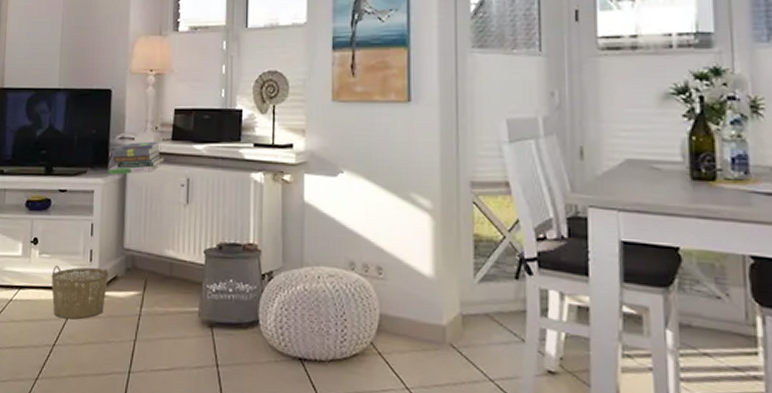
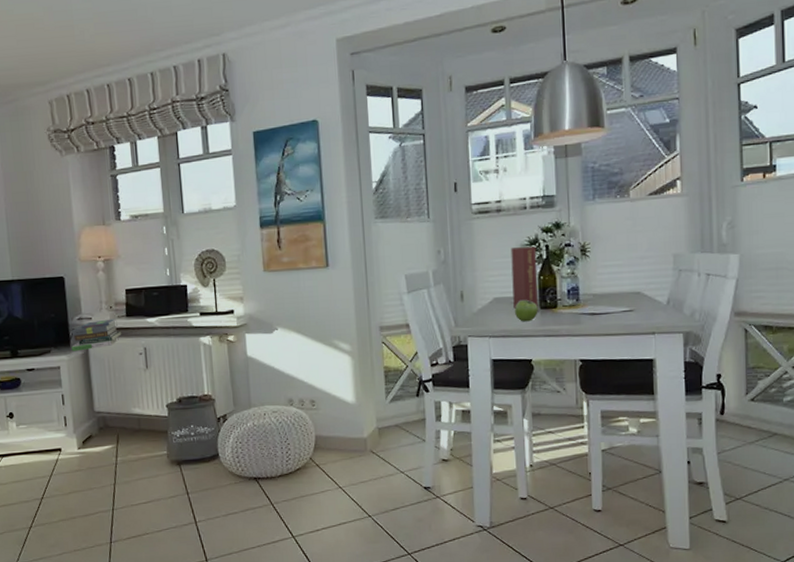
basket: present [51,266,109,320] -> none [30,430,84,476]
book: none [650,96,689,179] -> present [510,246,538,309]
fruit: none [655,165,689,196] -> present [515,299,538,322]

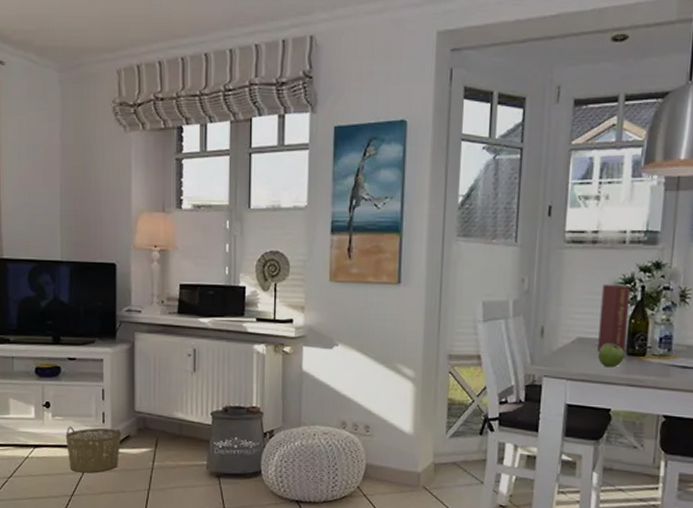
basket: none [30,430,84,476] -> present [65,427,122,473]
books: present [71,318,122,352] -> none [117,314,171,345]

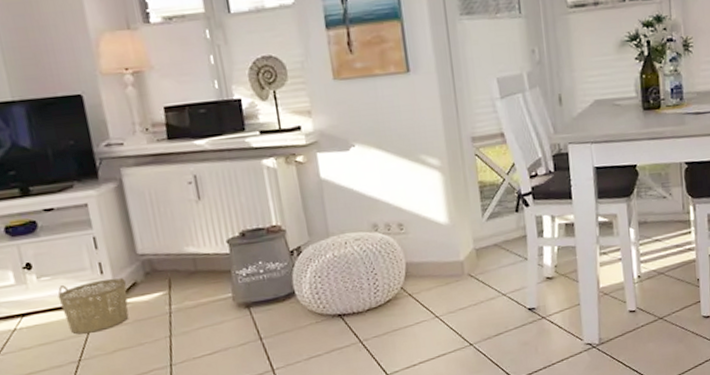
book: present [597,285,631,354] -> none [610,42,641,111]
fruit: present [598,342,625,368] -> none [617,100,641,125]

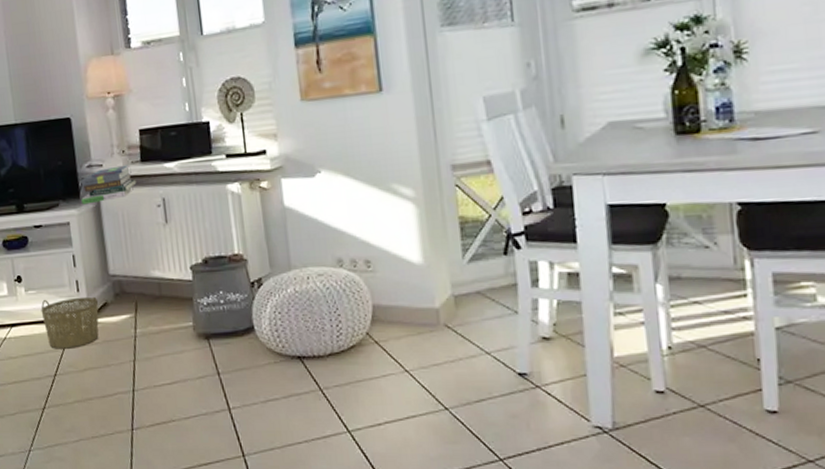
books: none [98,142,164,185] -> present [80,164,137,205]

